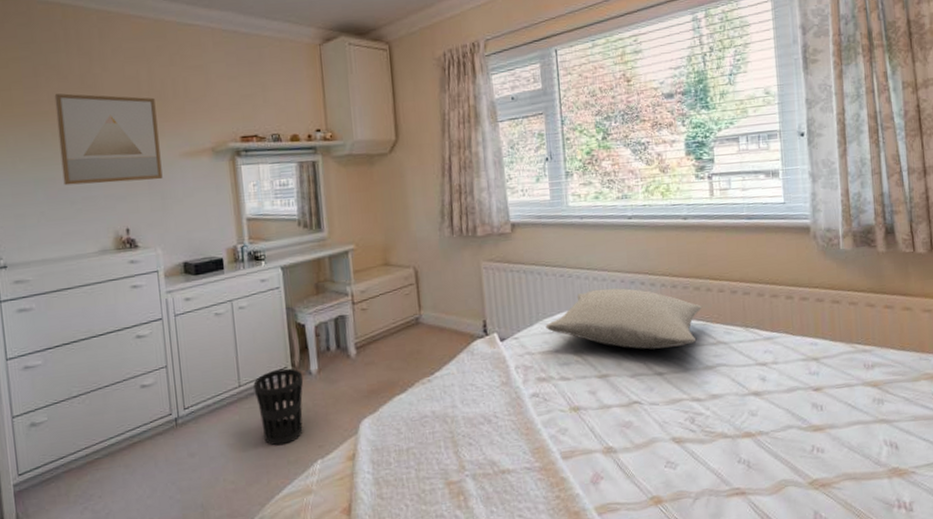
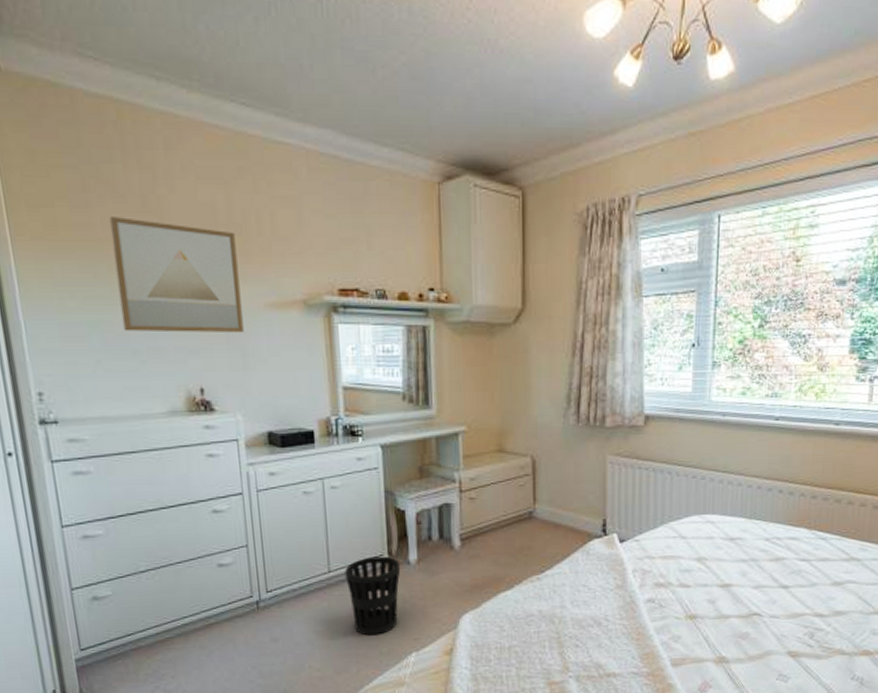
pillow: present [545,288,703,350] -> none [670,494,841,561]

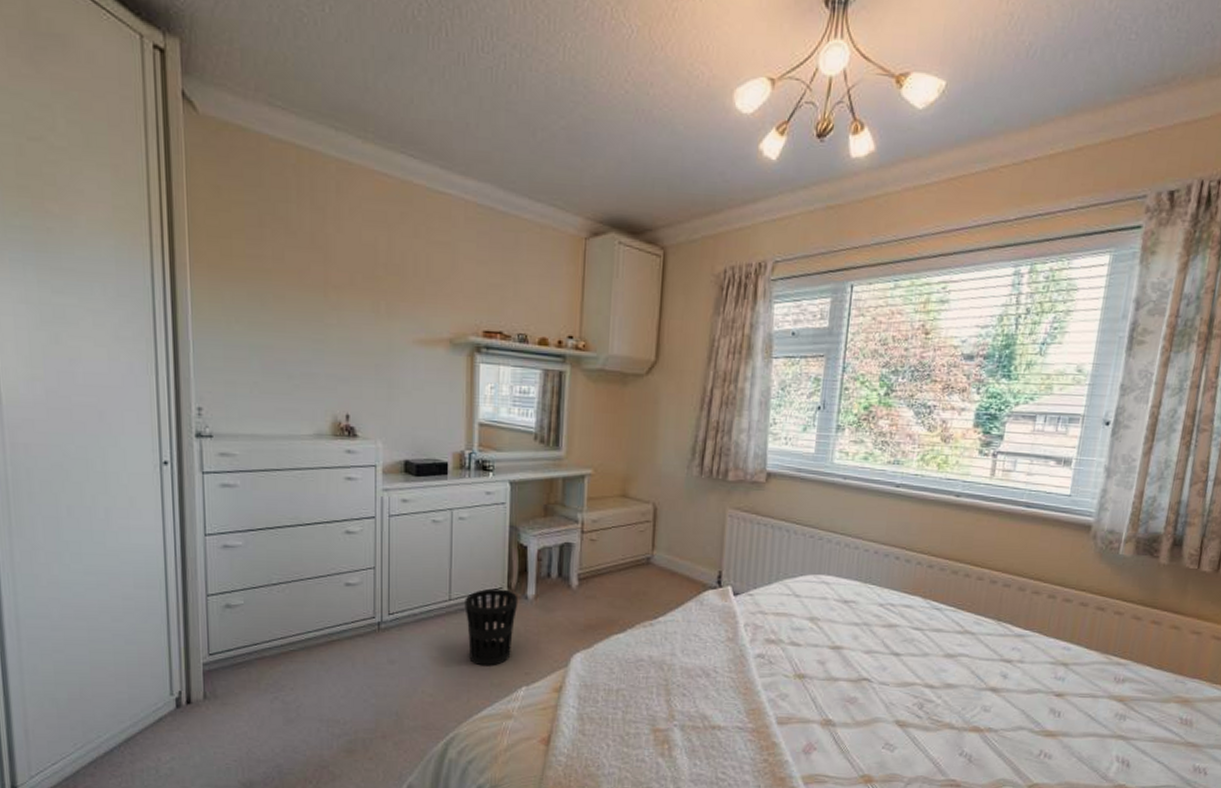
wall art: present [109,217,244,334] -> none [280,251,392,366]

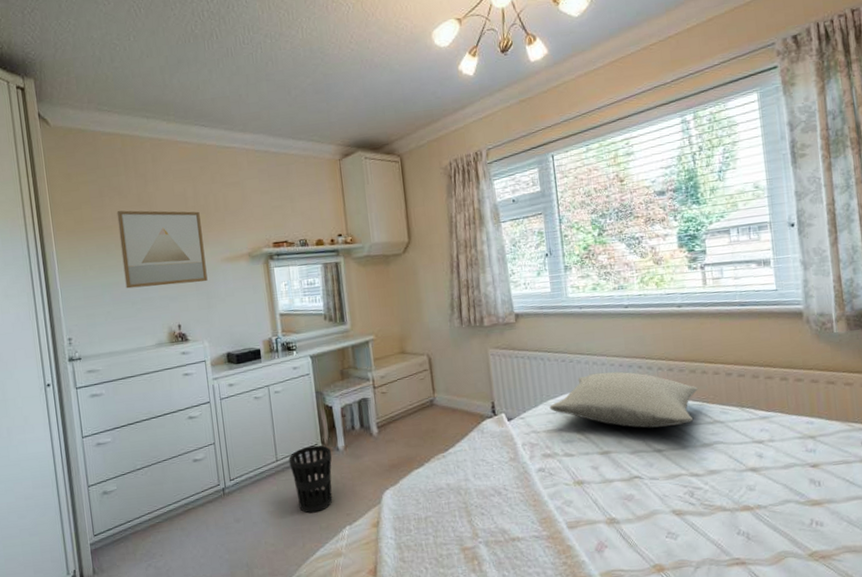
wall art: none [280,251,392,366] -> present [116,210,208,289]
pillow: none [784,556,957,629] -> present [549,371,699,428]

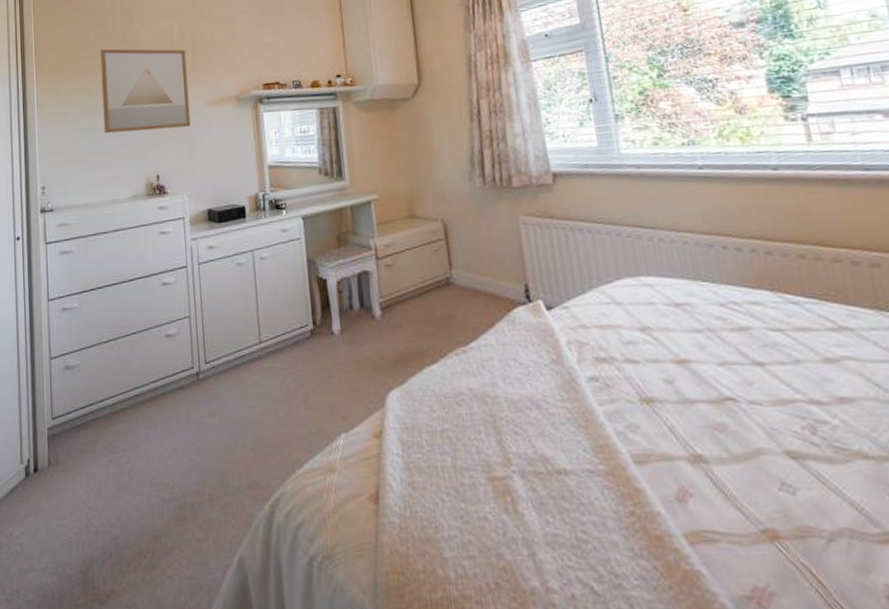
wastebasket: present [289,445,333,514] -> none [274,326,326,413]
pillow: present [549,371,699,428] -> none [602,252,812,332]

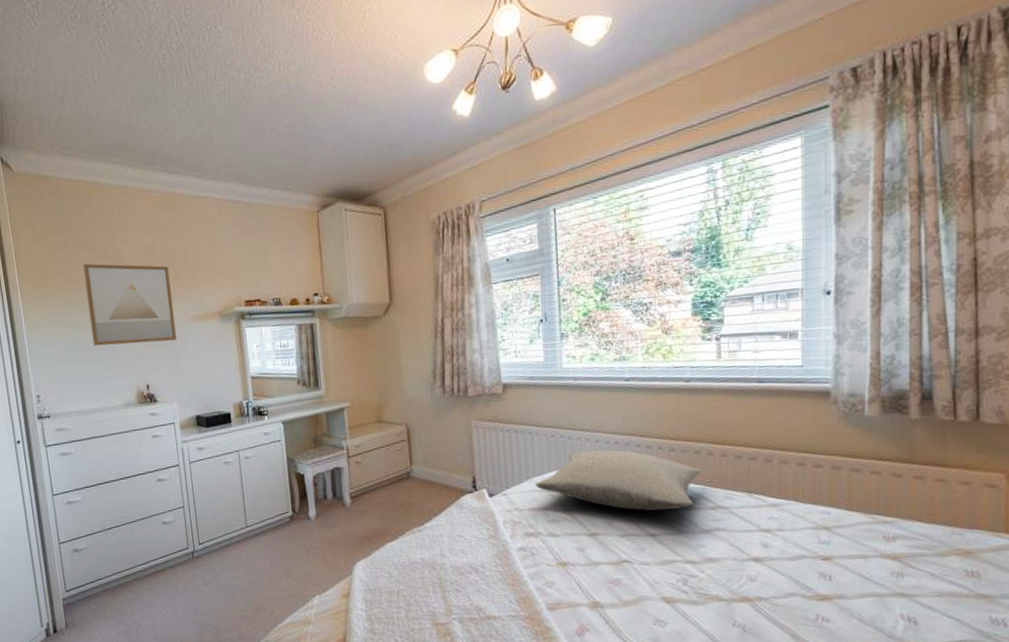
pillow: none [602,252,812,332] -> present [535,449,702,511]

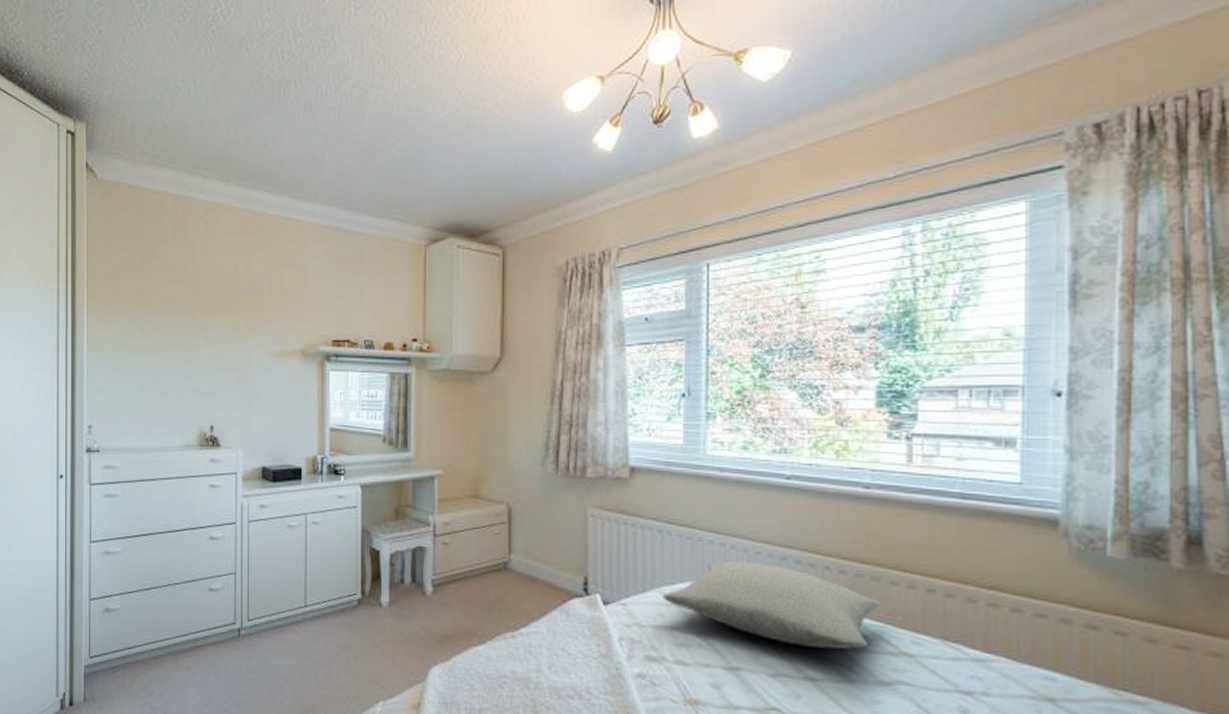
wall art: present [83,263,177,346] -> none [157,284,251,379]

